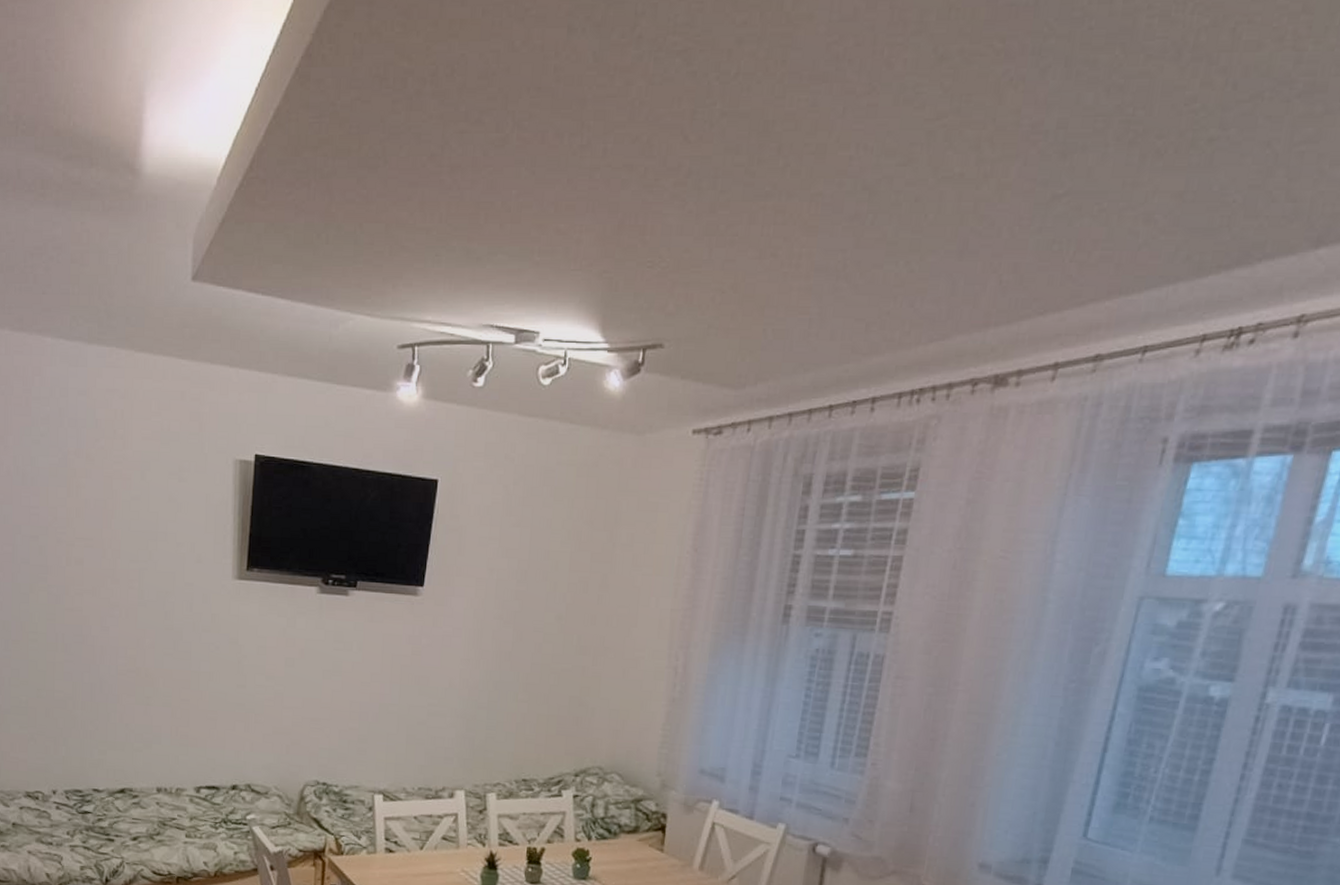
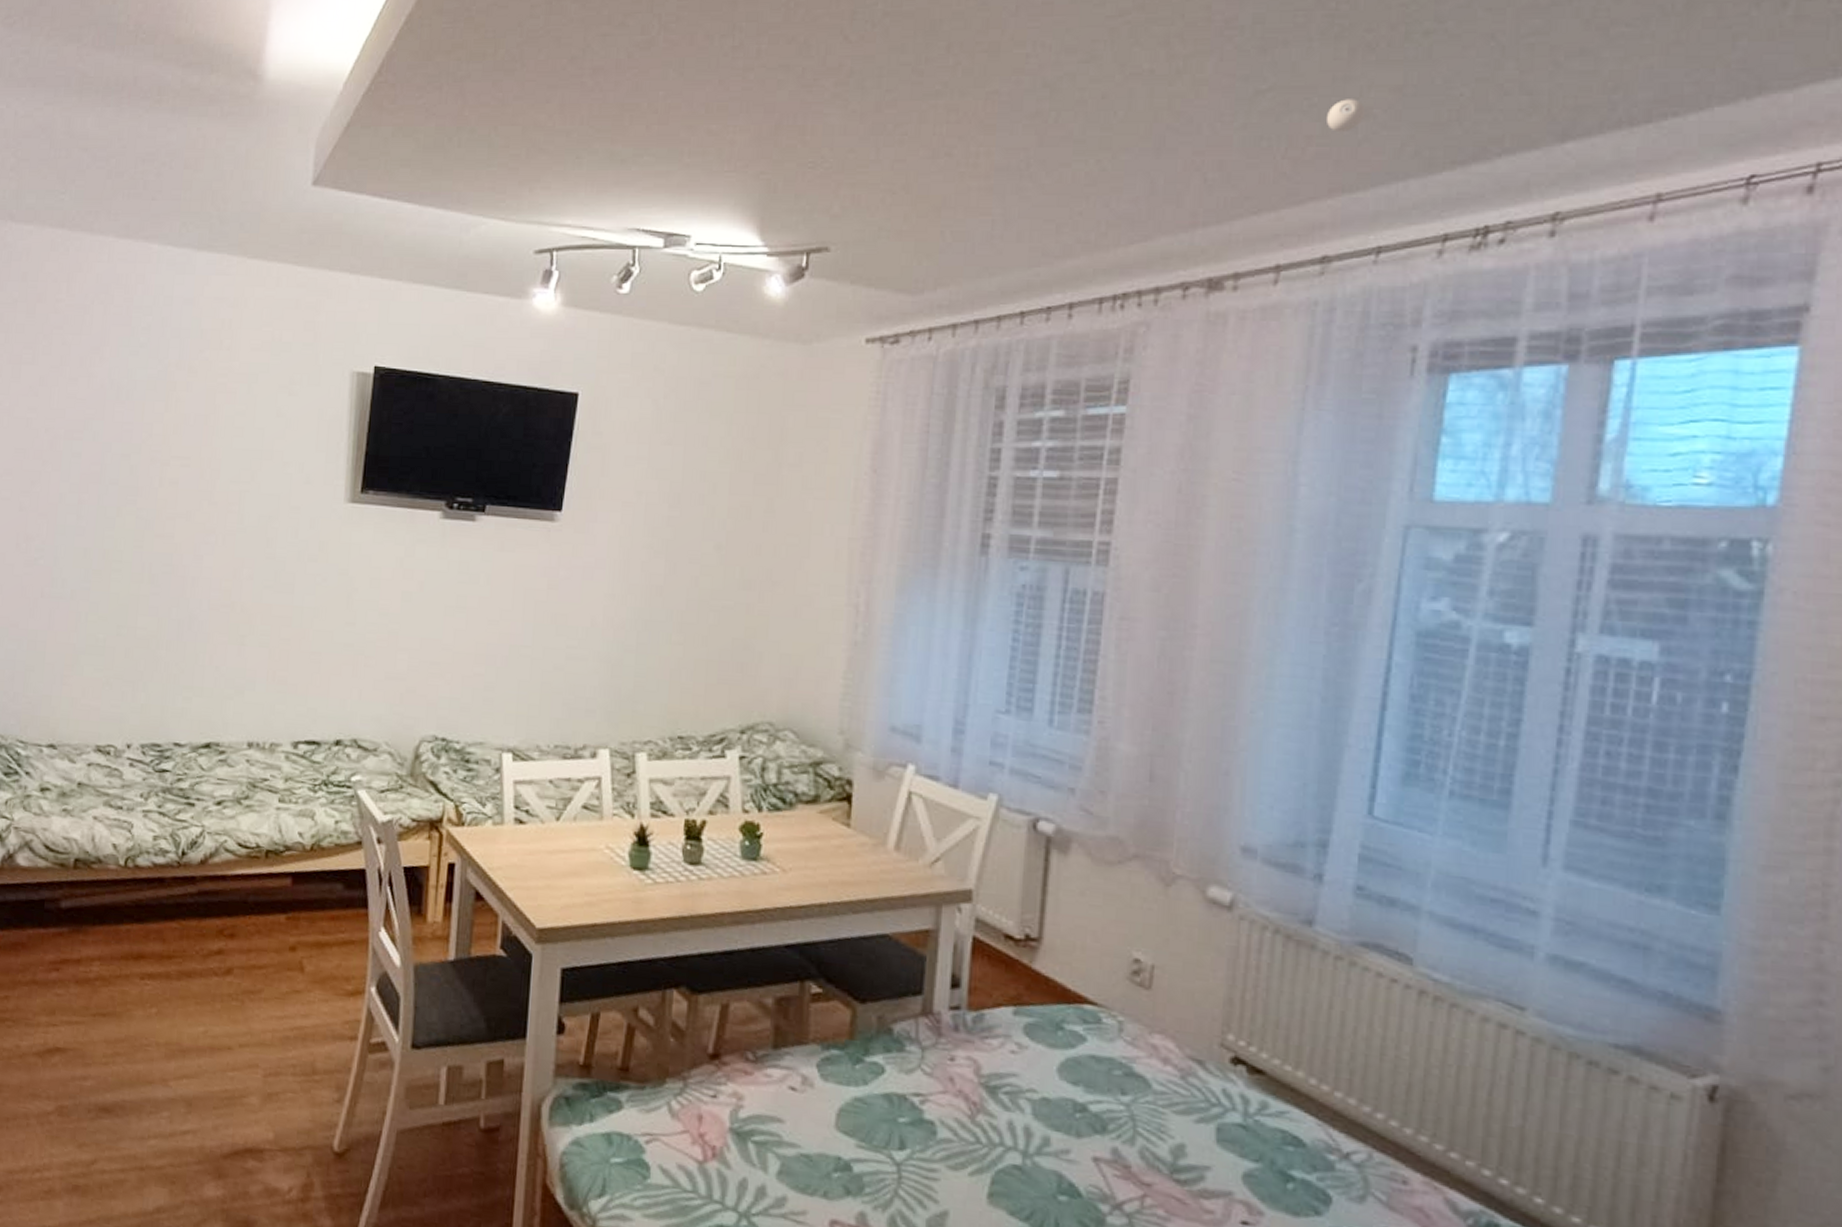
eyeball: none [1113,204,1148,236] -> present [1327,99,1365,132]

